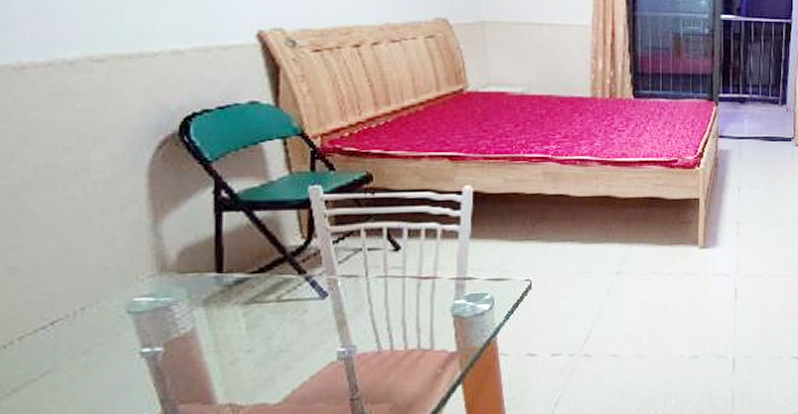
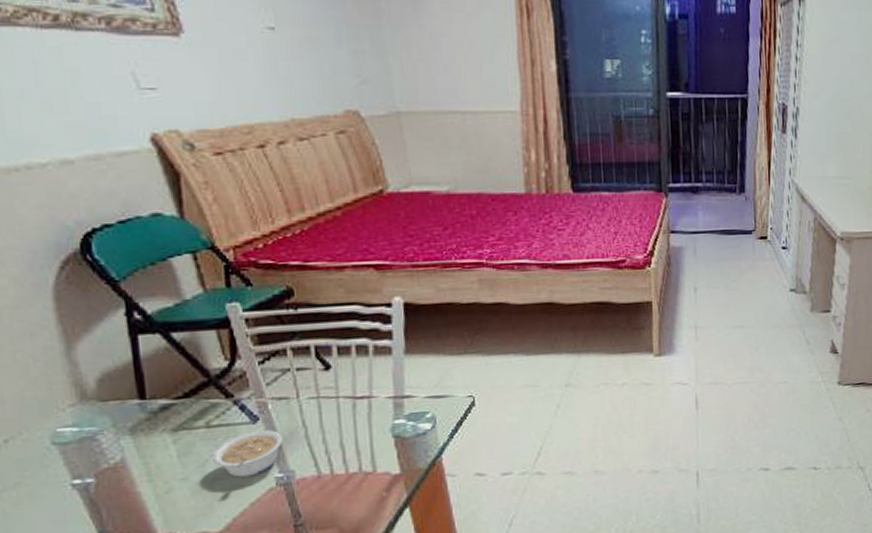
legume: none [279,305,348,351] -> present [212,429,283,478]

